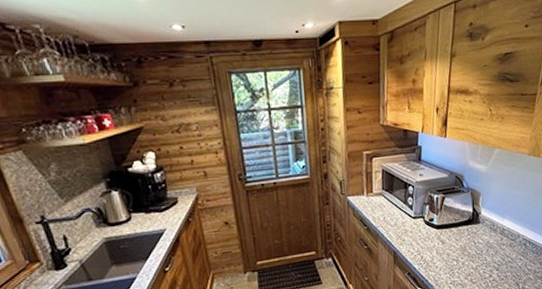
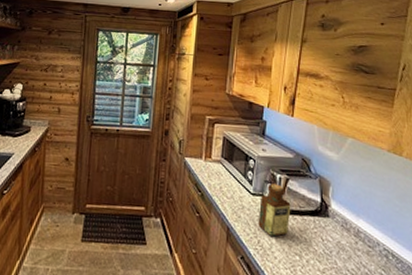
bottle: none [420,204,448,250] -> present [258,184,291,237]

